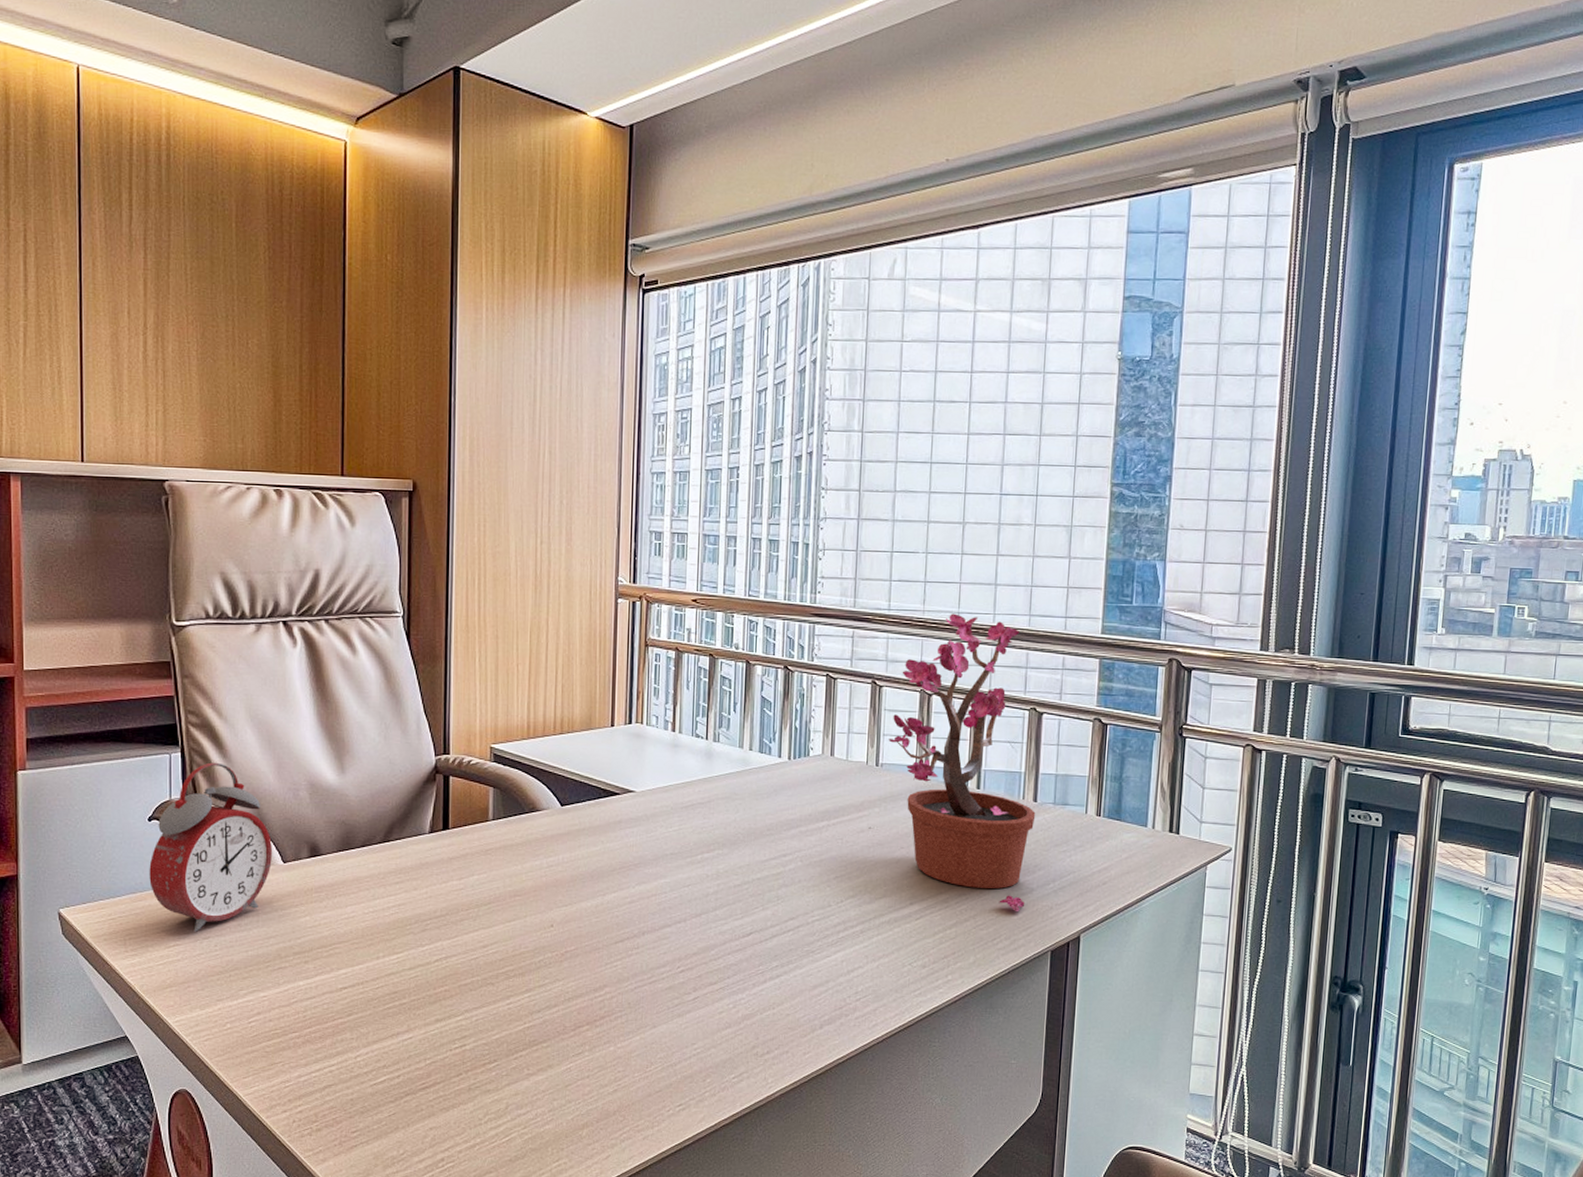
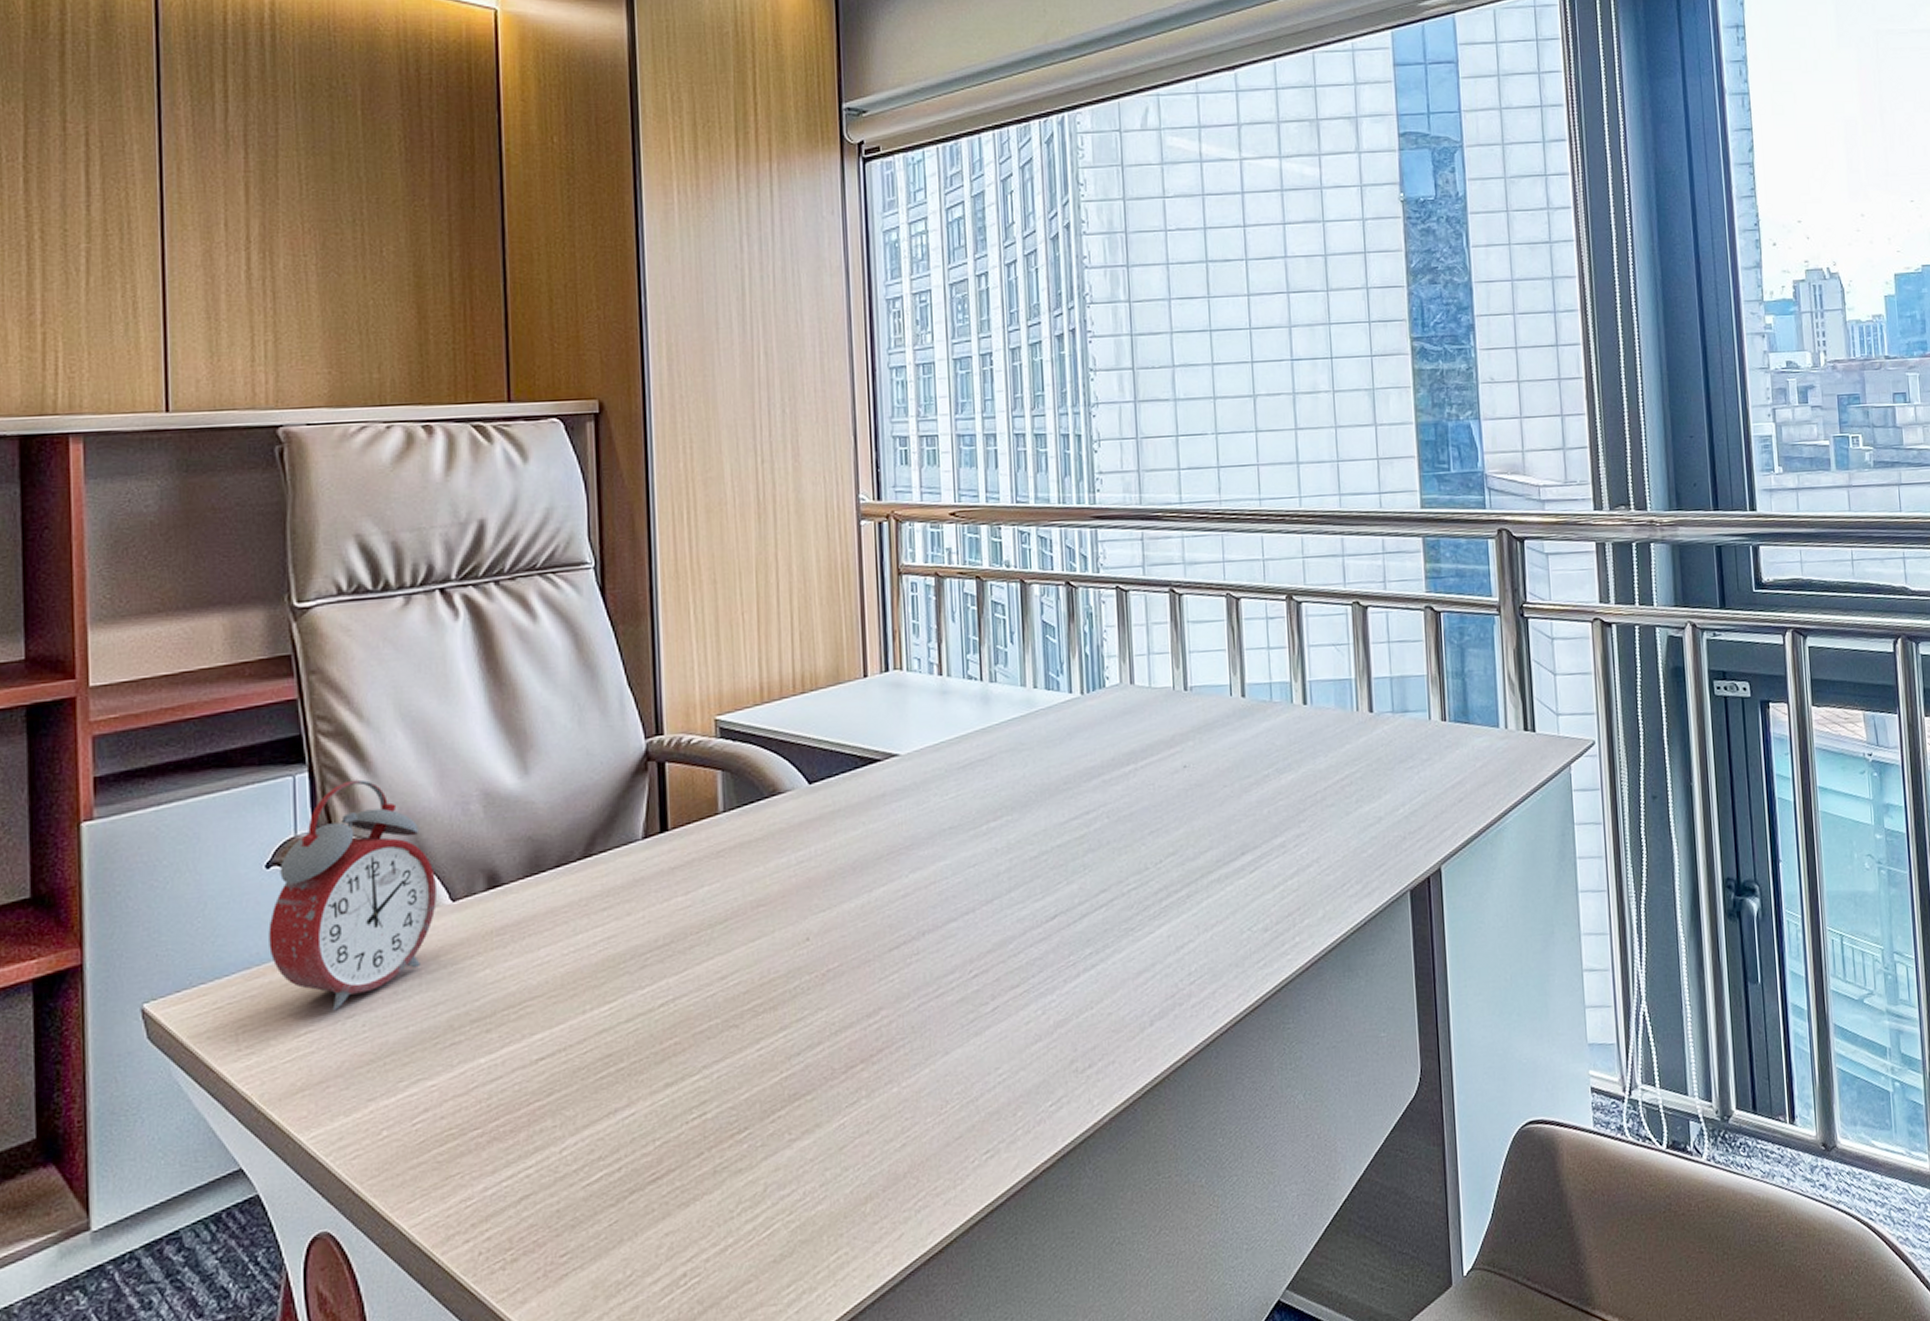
potted plant: present [888,613,1036,913] -> none [1195,501,1374,849]

